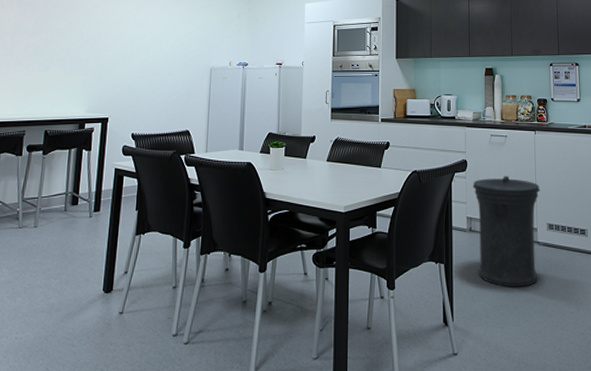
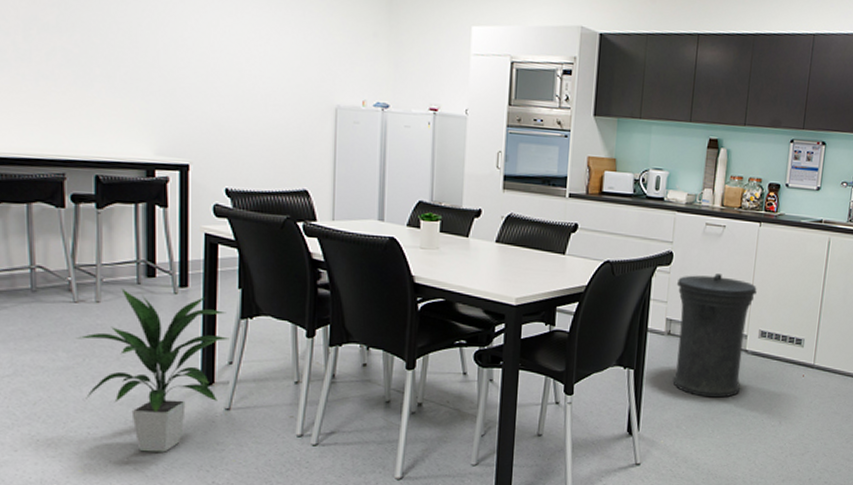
indoor plant: none [17,215,127,354] -> present [76,288,230,452]

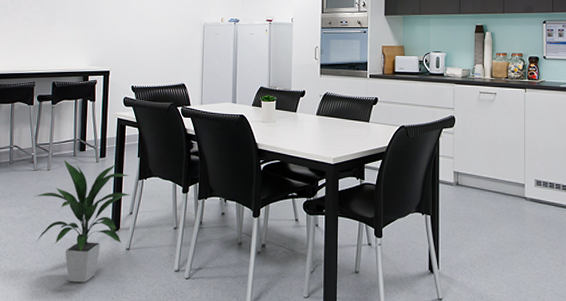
trash can: present [672,274,757,398] -> none [460,133,529,240]

